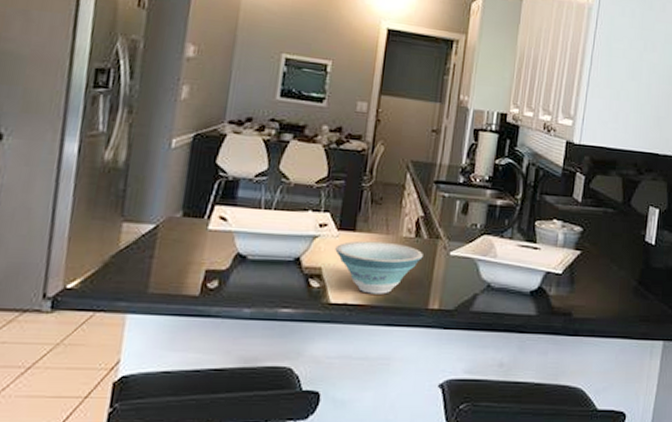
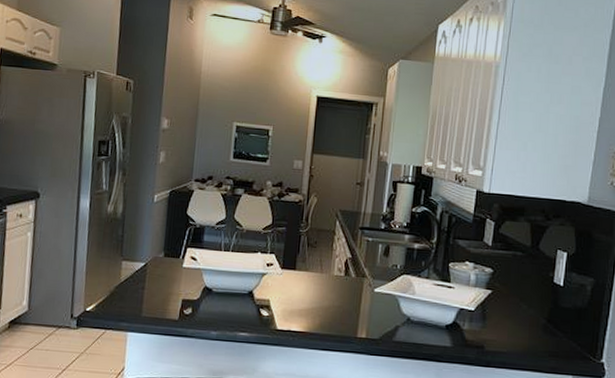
bowl: present [335,240,423,294] -> none [280,278,352,324]

